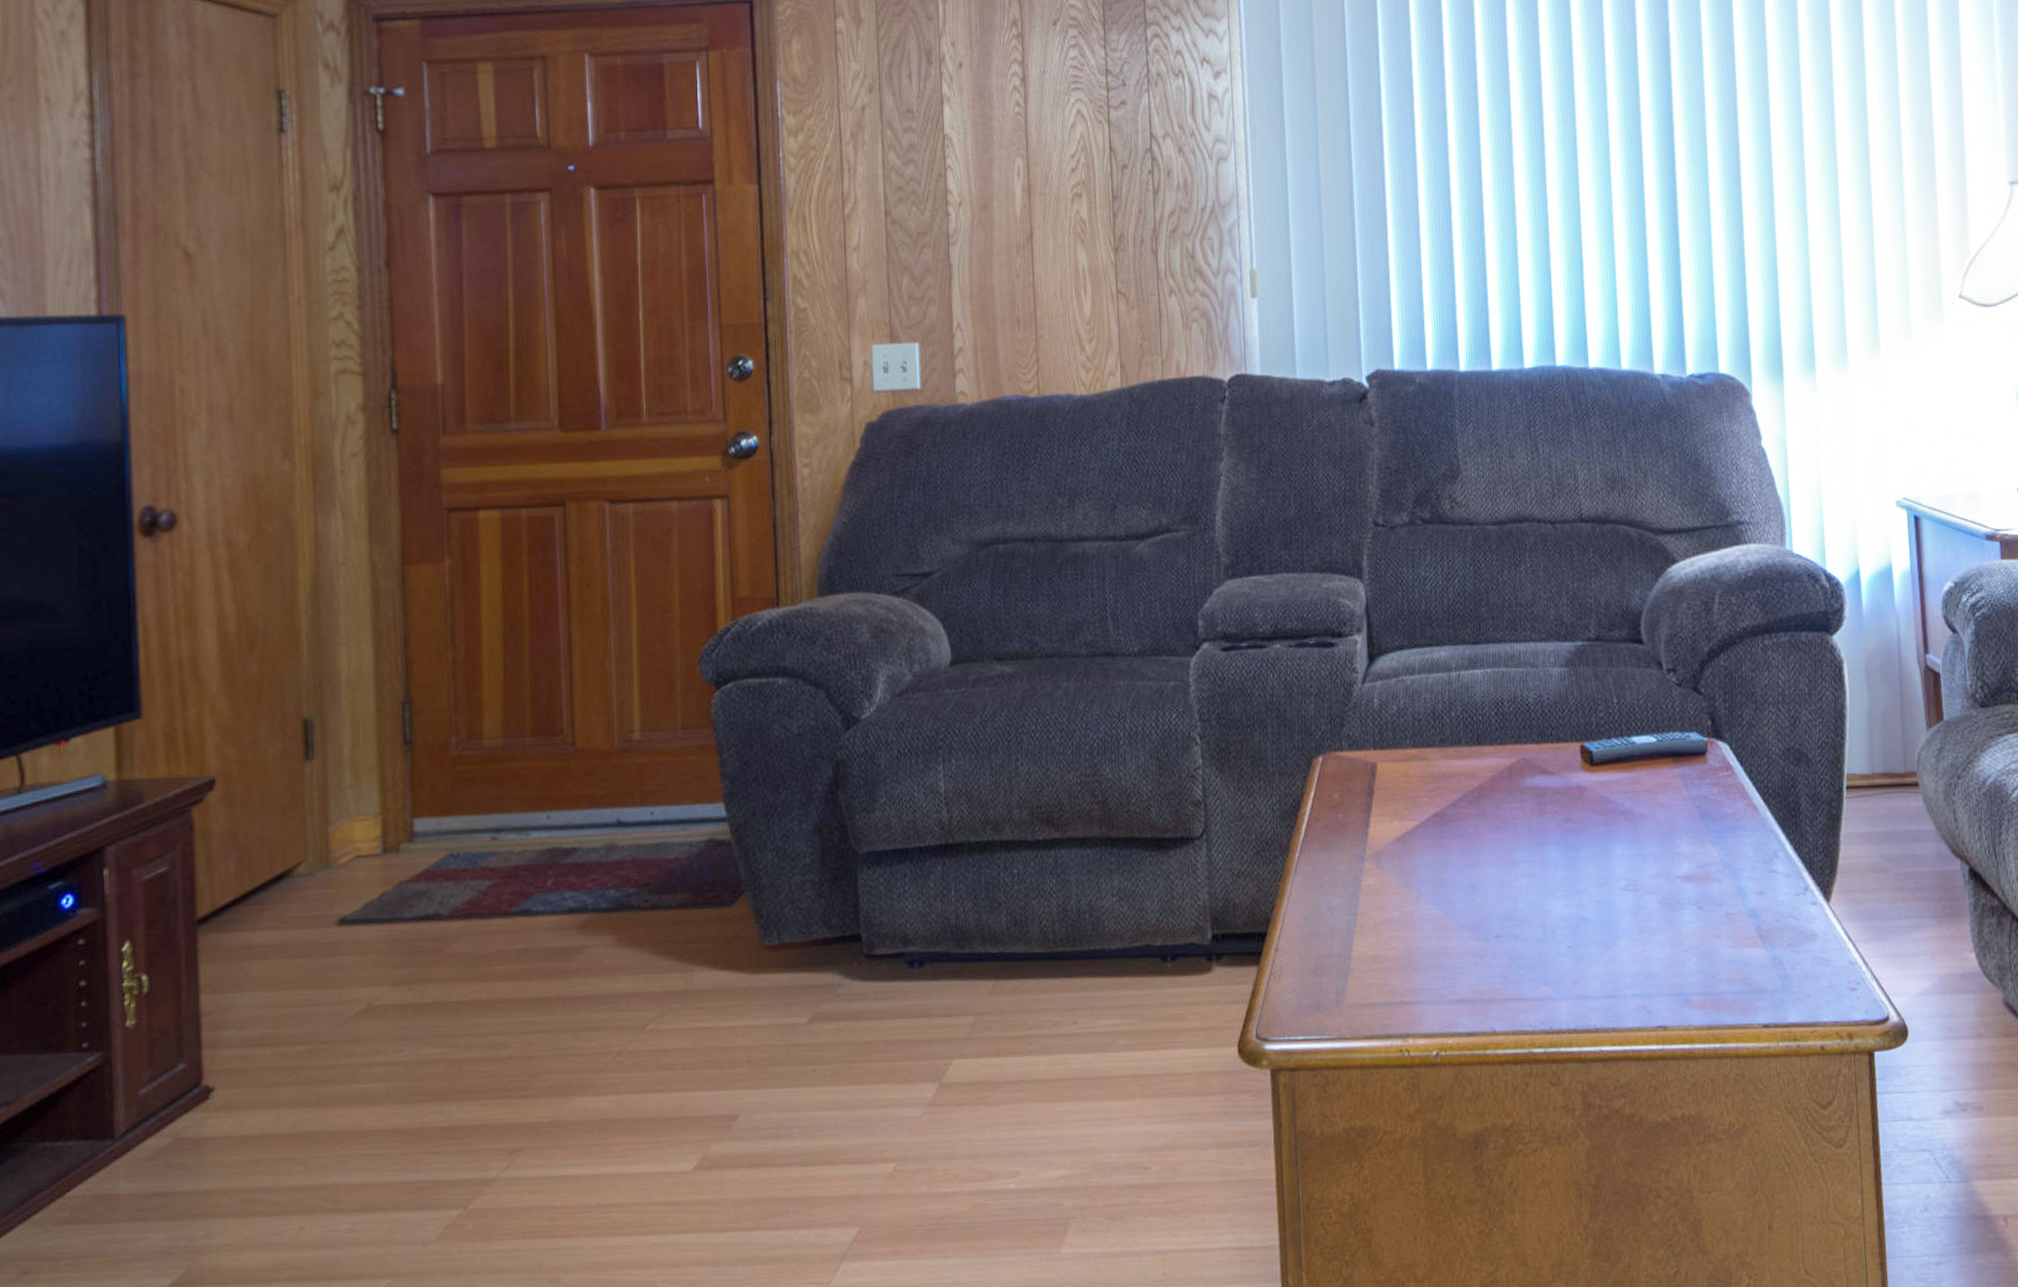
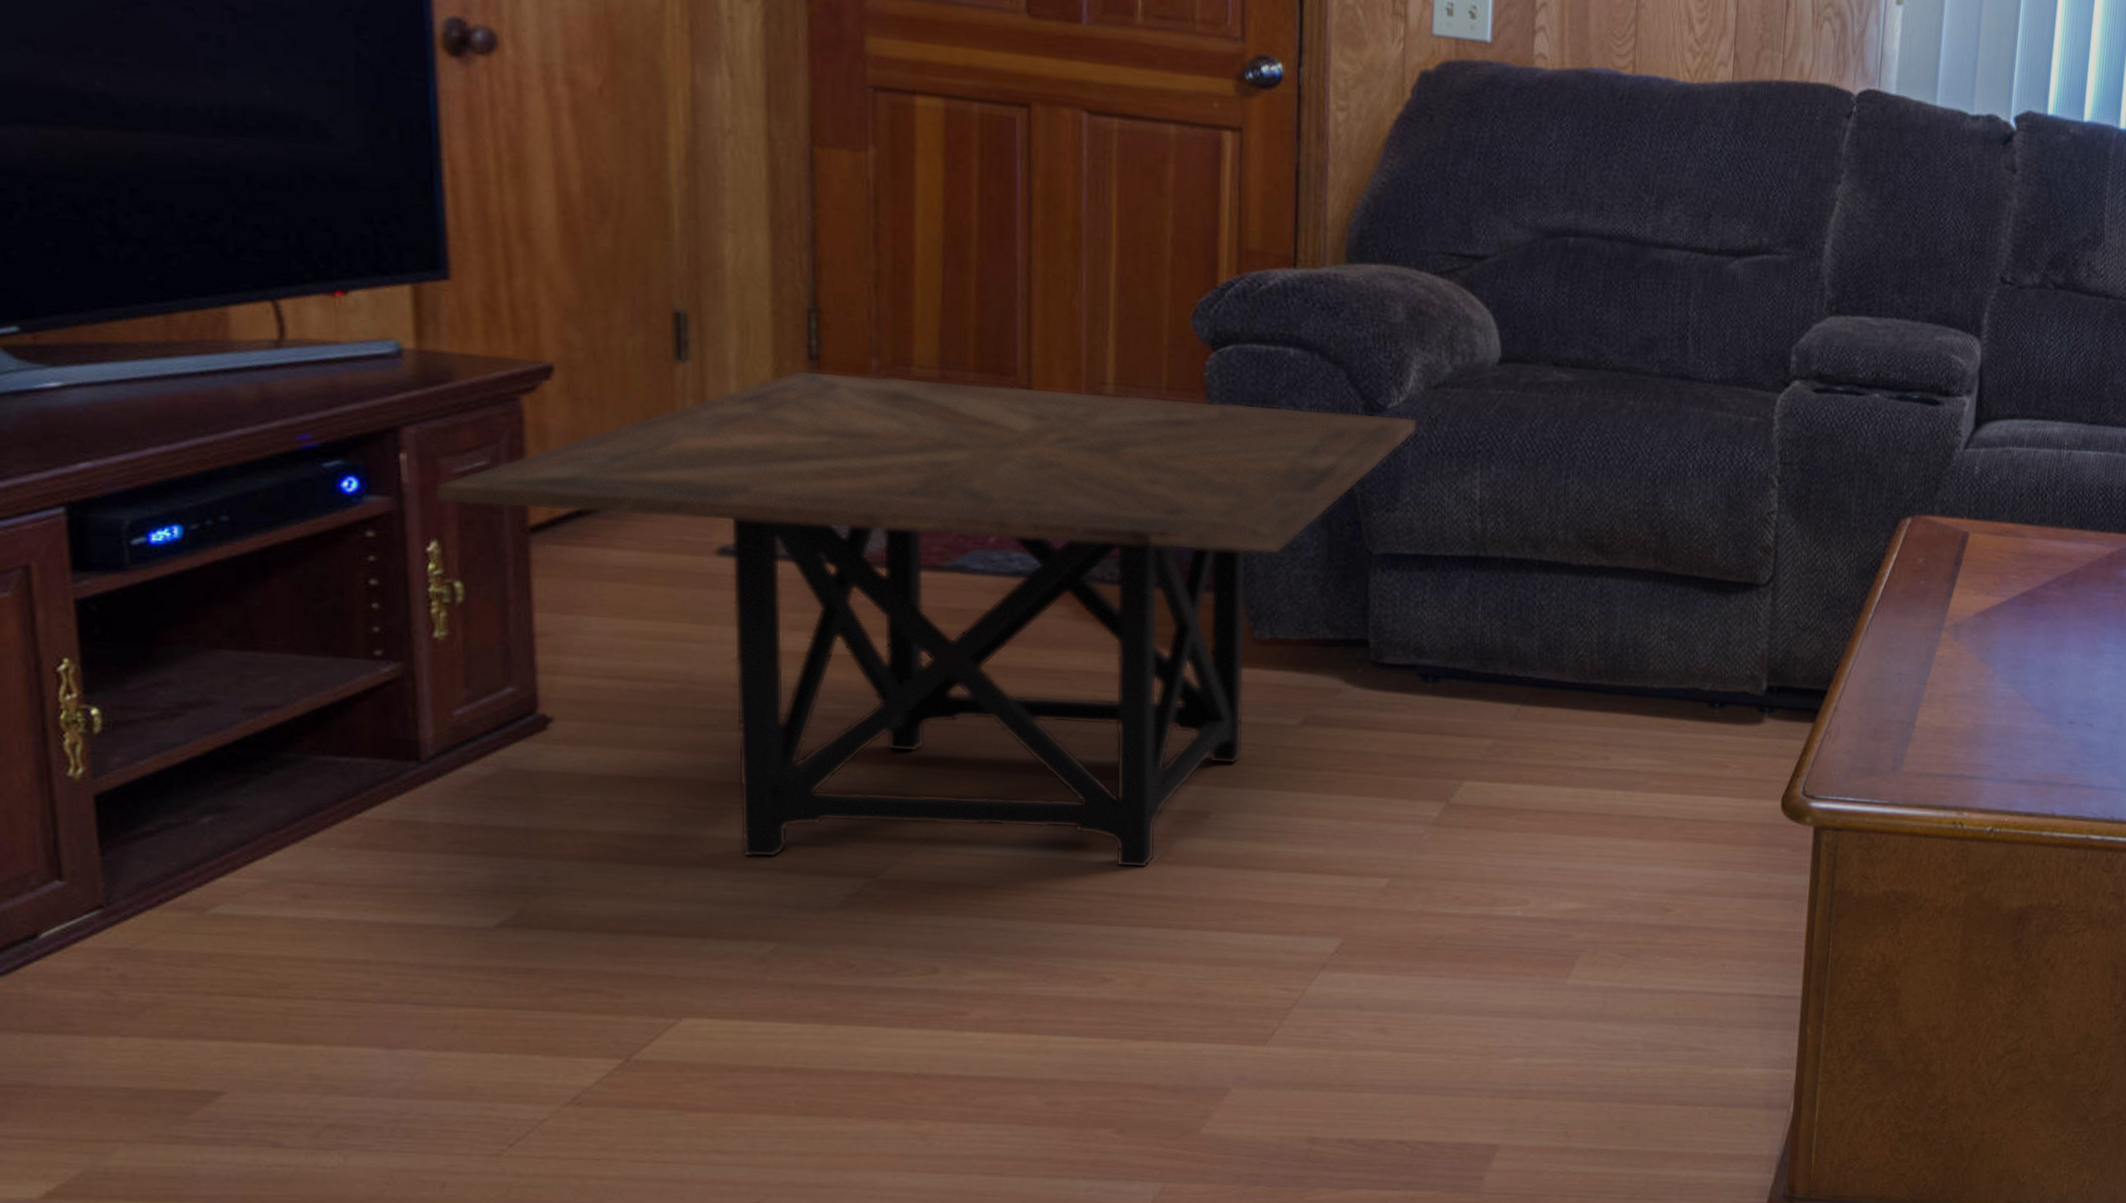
side table: none [128,724,887,1200] -> present [435,369,1418,869]

